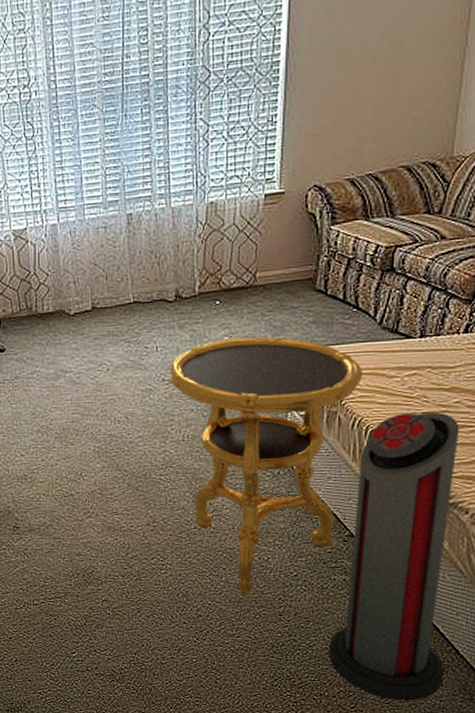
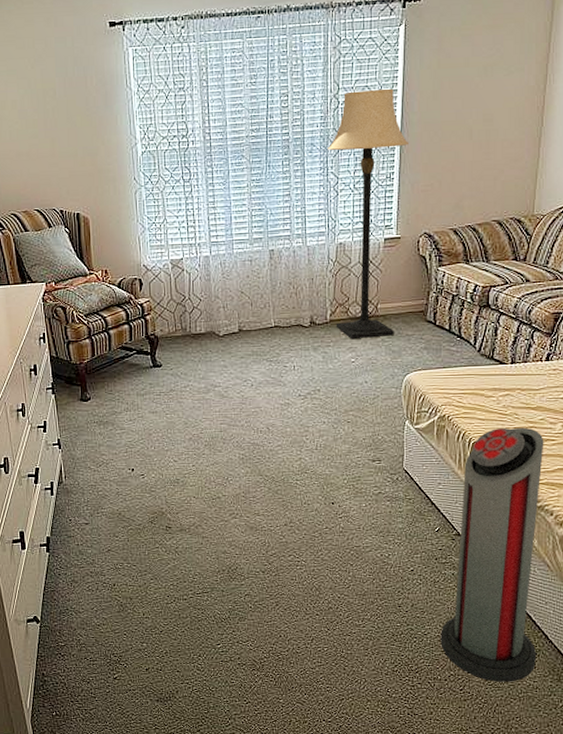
side table: present [170,337,364,595] -> none [305,360,466,588]
lamp: none [196,11,297,315] -> present [328,88,410,340]

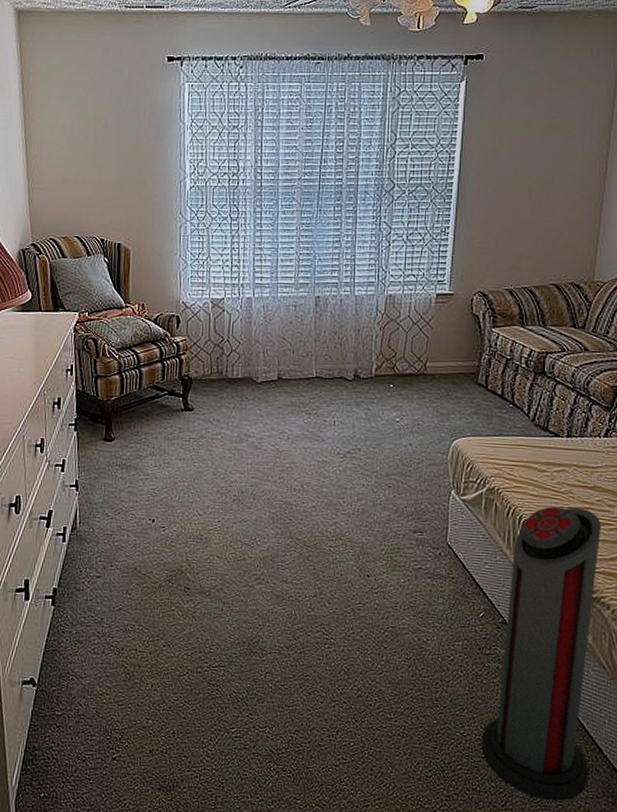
lamp: present [328,88,410,340] -> none [381,142,467,398]

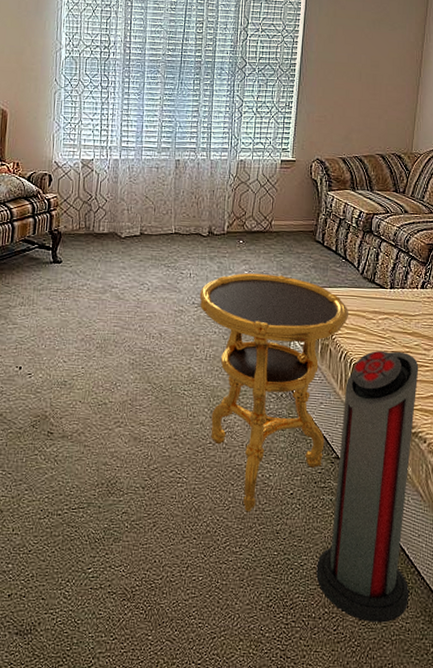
side table: none [345,420,518,677] -> present [199,273,349,511]

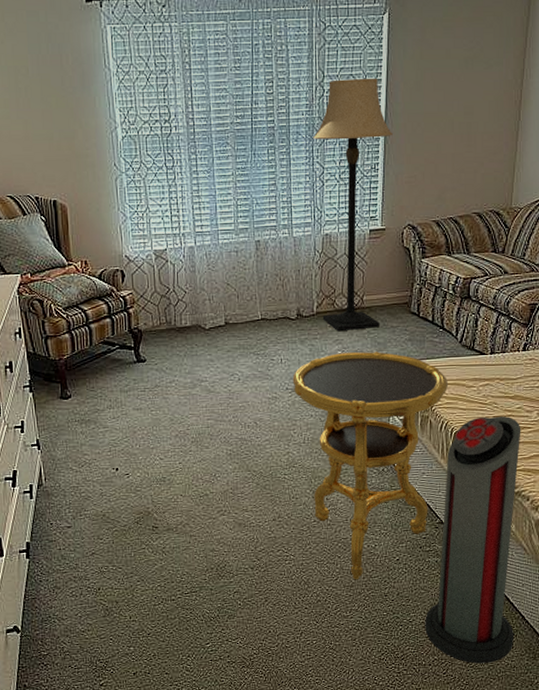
lamp: none [232,27,307,252] -> present [313,78,394,332]

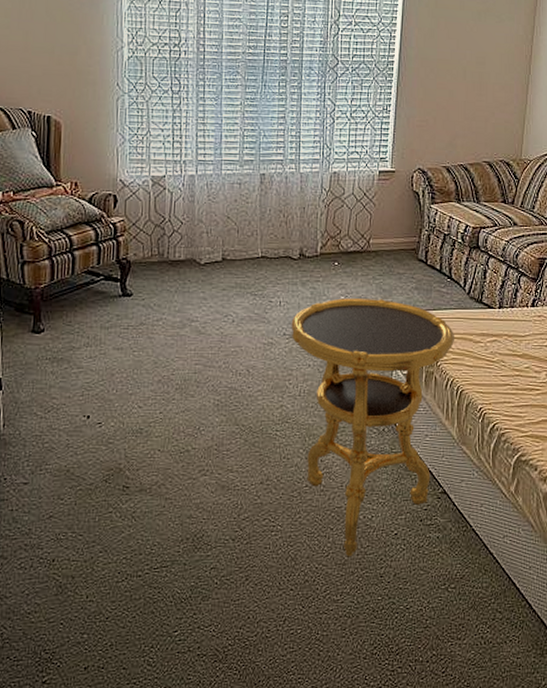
lamp: present [313,78,394,332] -> none [326,19,407,275]
air purifier: present [425,416,521,664] -> none [423,375,529,661]

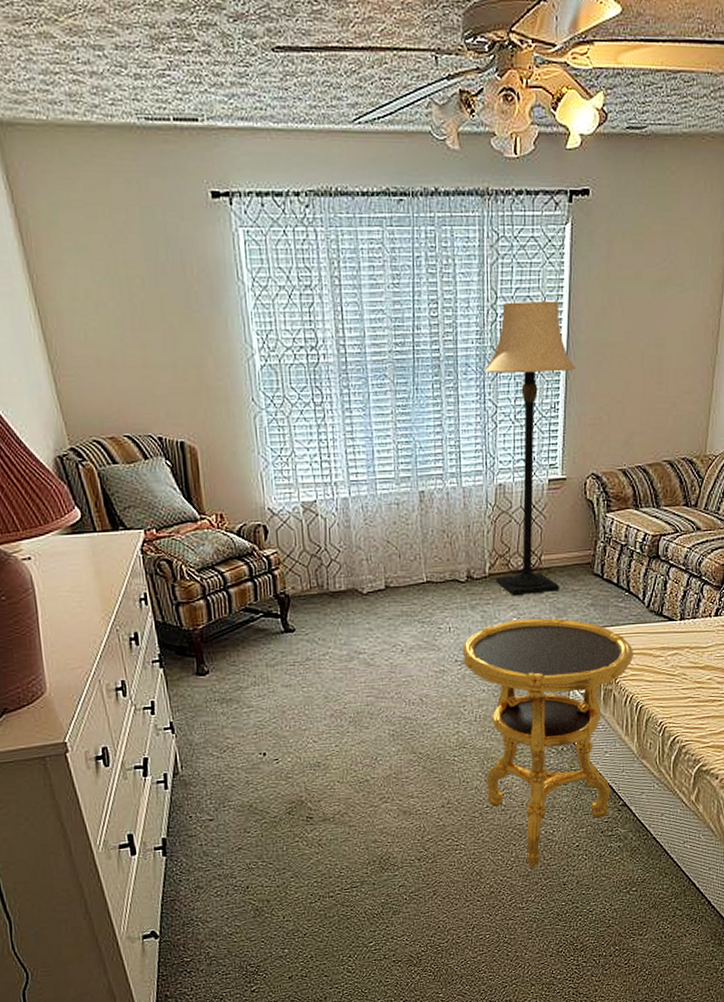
lamp: none [326,19,407,275] -> present [484,300,576,596]

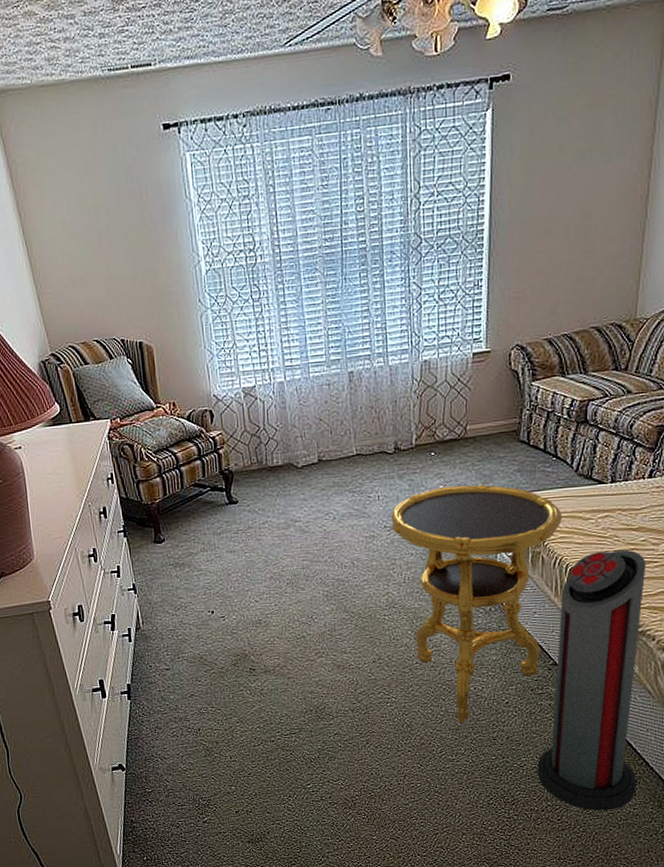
lamp: present [484,300,576,596] -> none [409,183,499,465]
air purifier: none [606,688,711,953] -> present [537,549,646,811]

